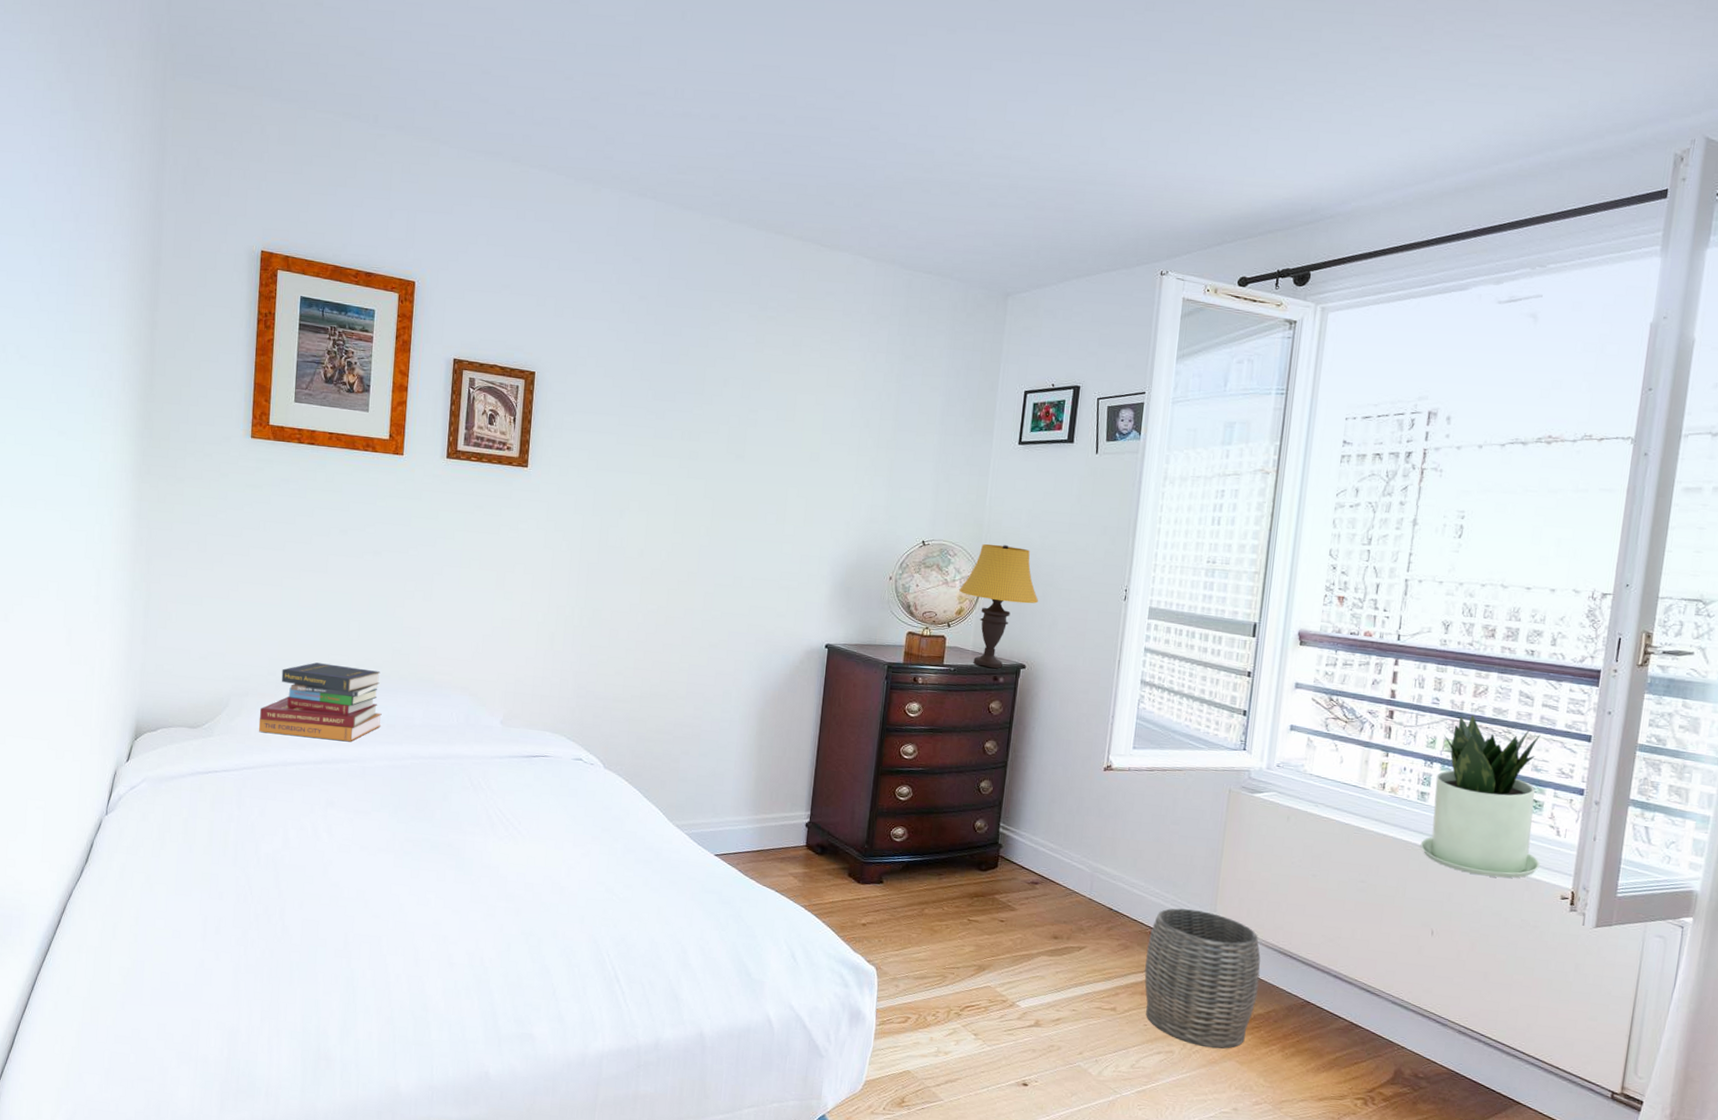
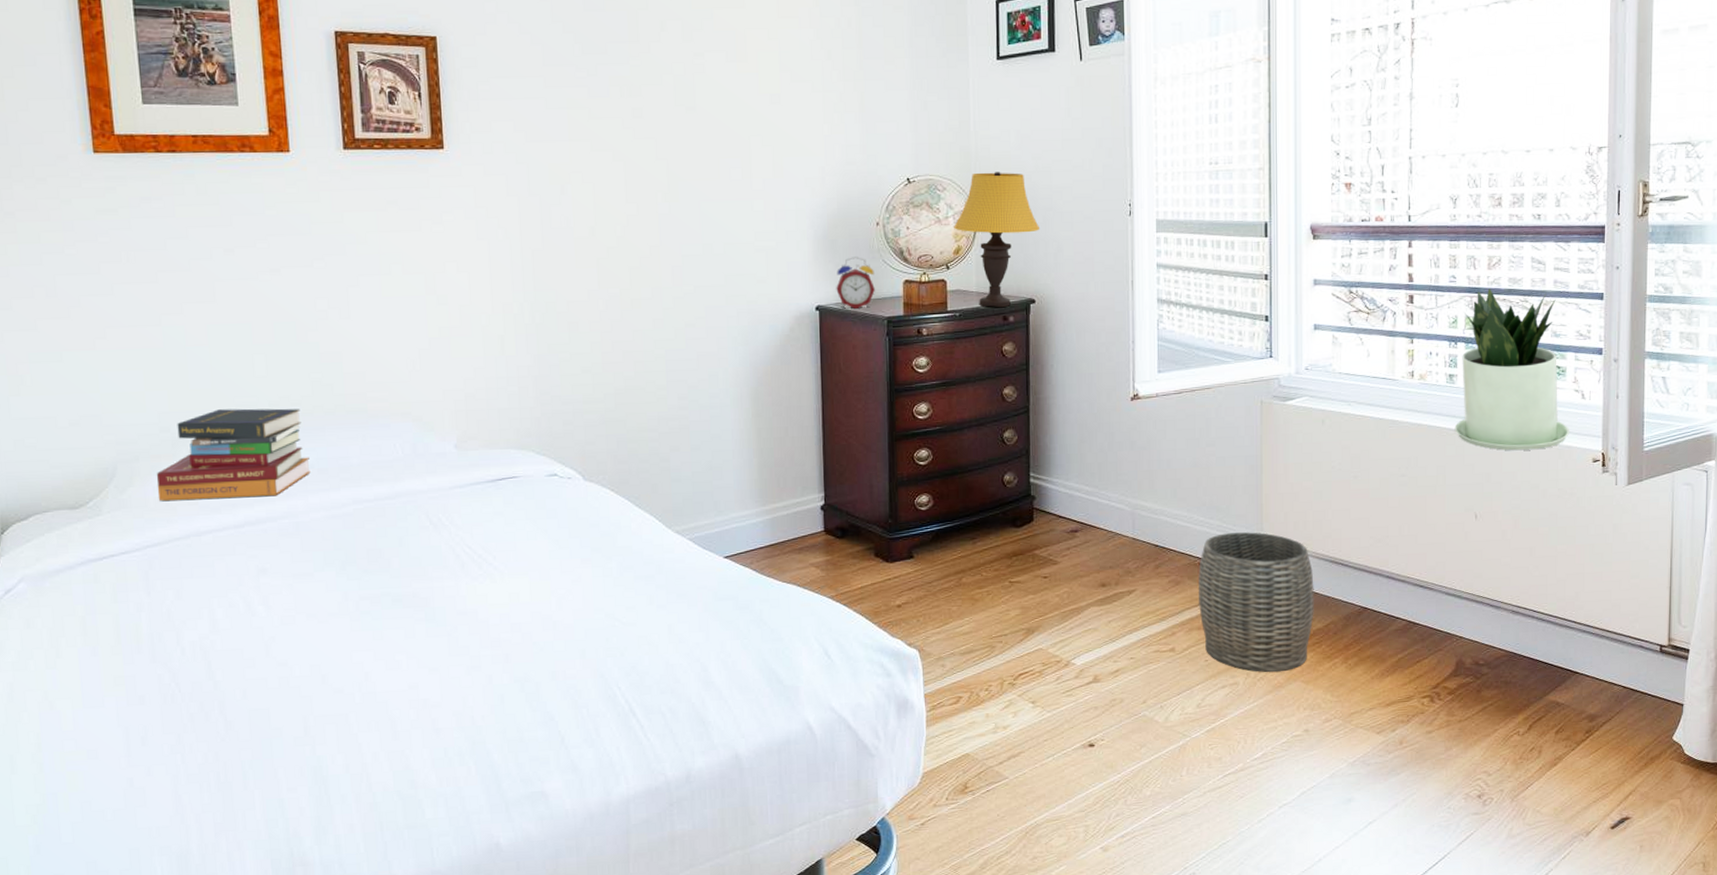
alarm clock: none [845,604,882,652] -> present [836,257,875,308]

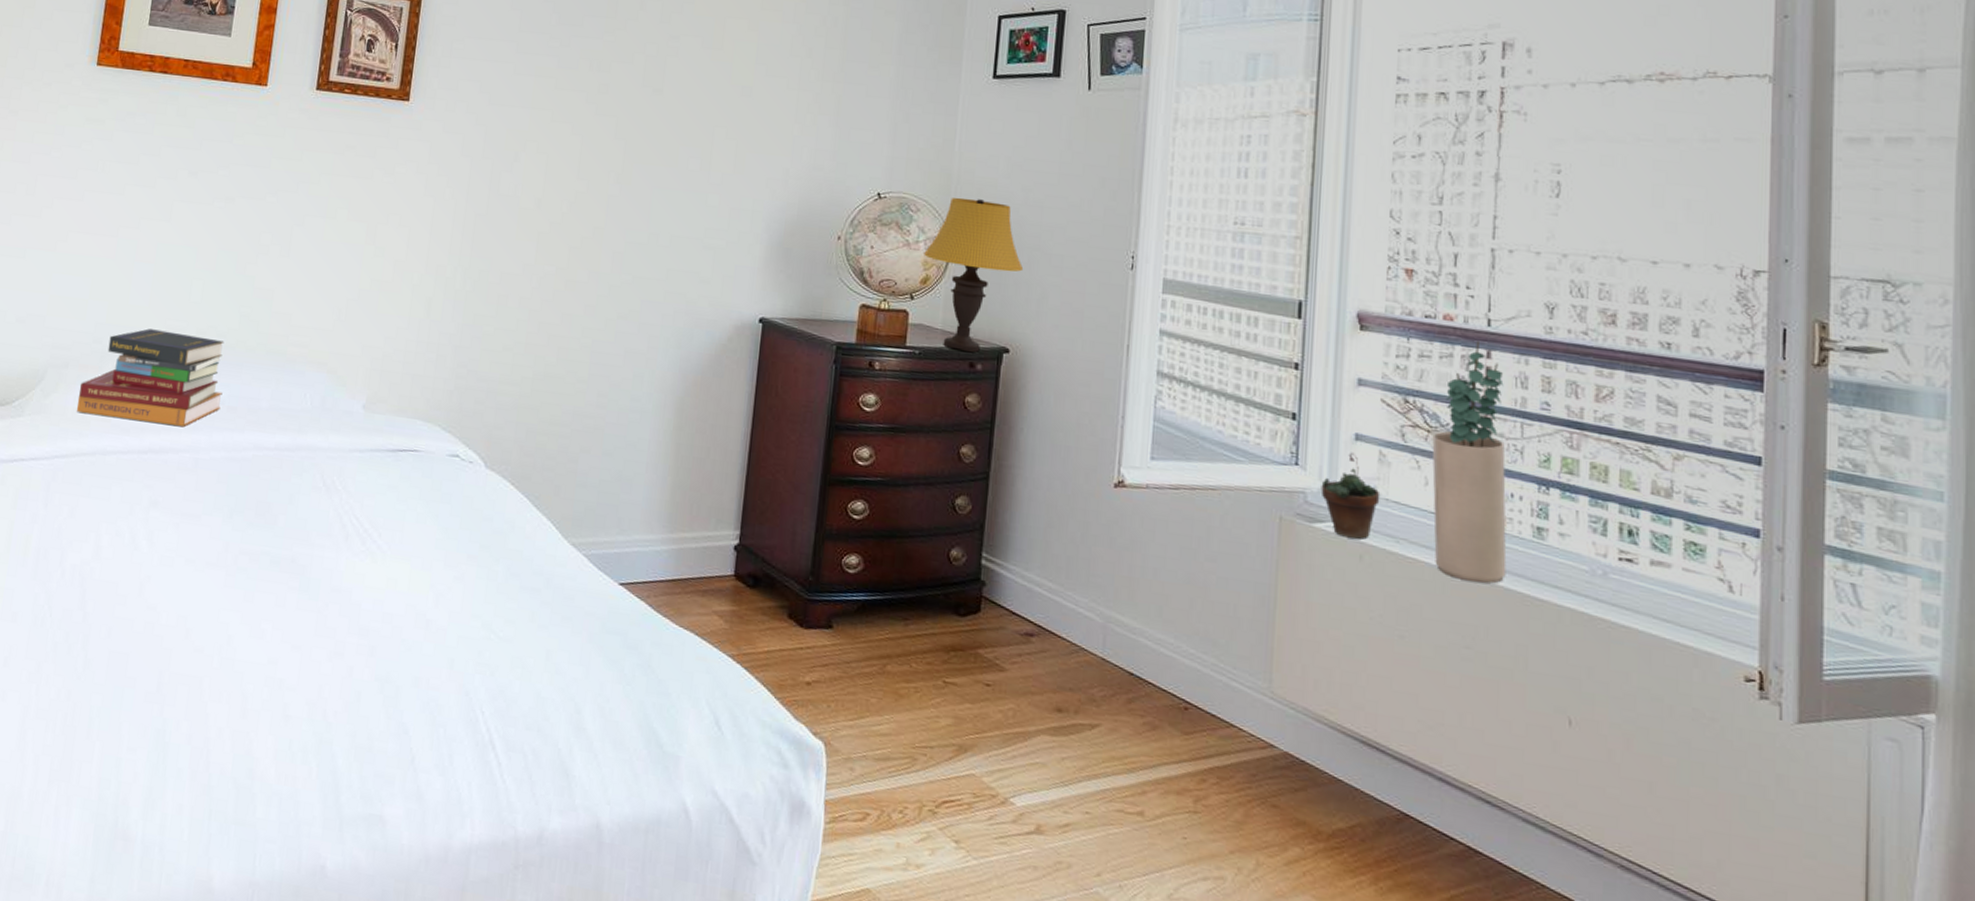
alarm clock: present [836,257,875,308] -> none [784,270,829,329]
woven basket: present [1199,532,1314,672] -> none [1180,675,1337,877]
succulent plant: none [1290,340,1335,408] -> present [1320,452,1380,539]
vase: none [1371,234,1428,426] -> present [1432,341,1507,584]
planter: present [1454,288,1569,451] -> none [1542,426,1710,650]

